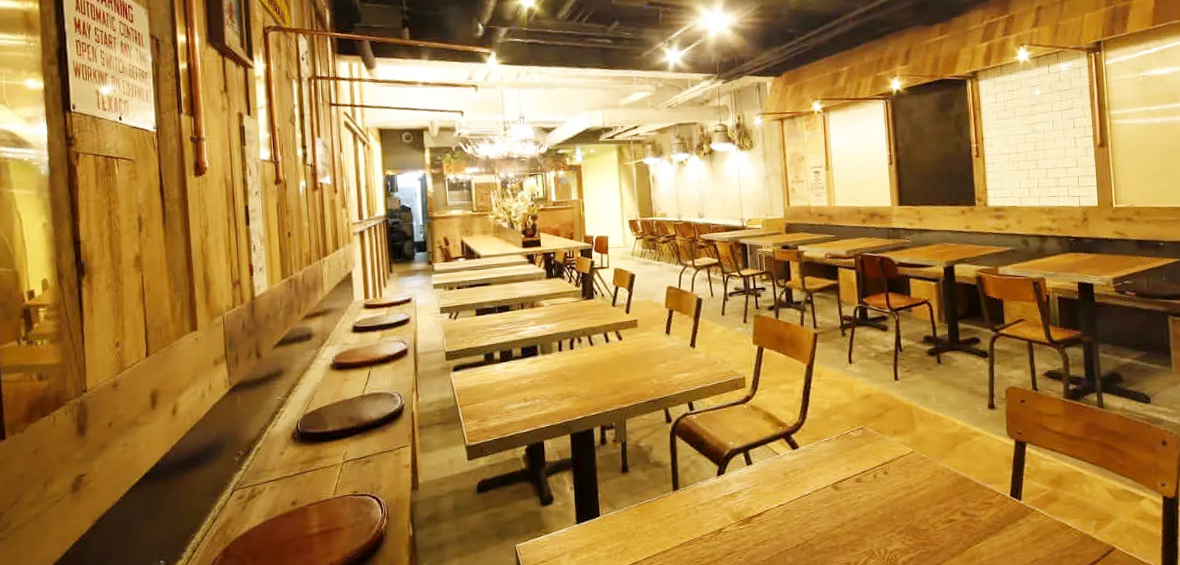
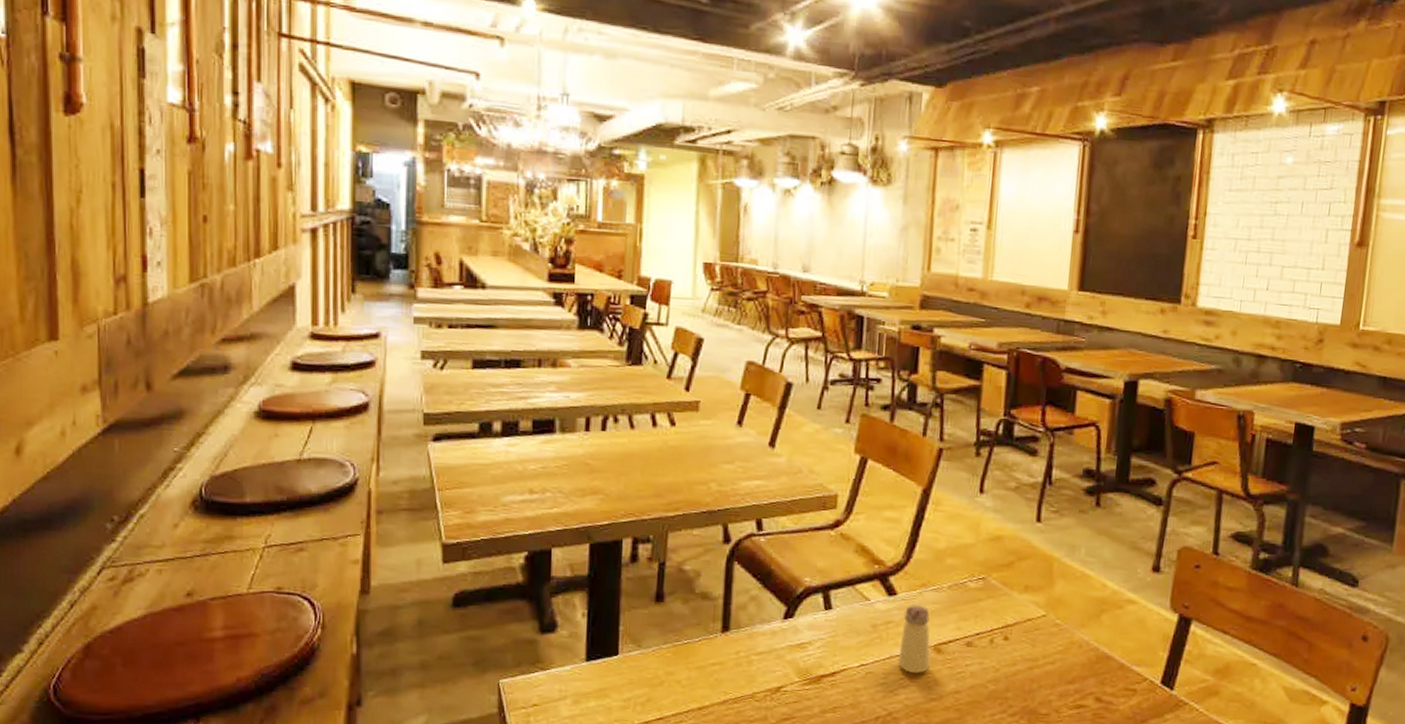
saltshaker: none [806,454,831,508] -> present [897,605,930,673]

